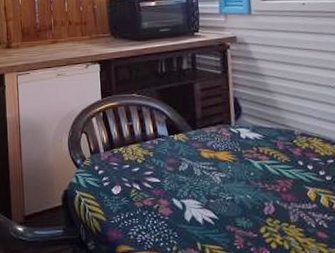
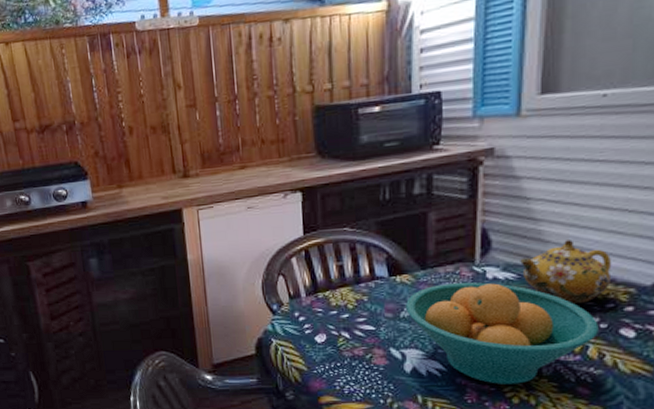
fruit bowl: none [183,140,326,231] -> present [406,282,599,384]
teapot: none [263,108,328,159] -> present [520,240,612,303]

